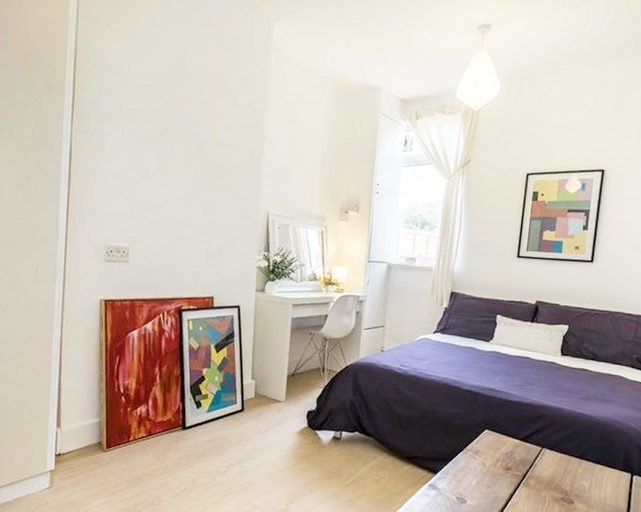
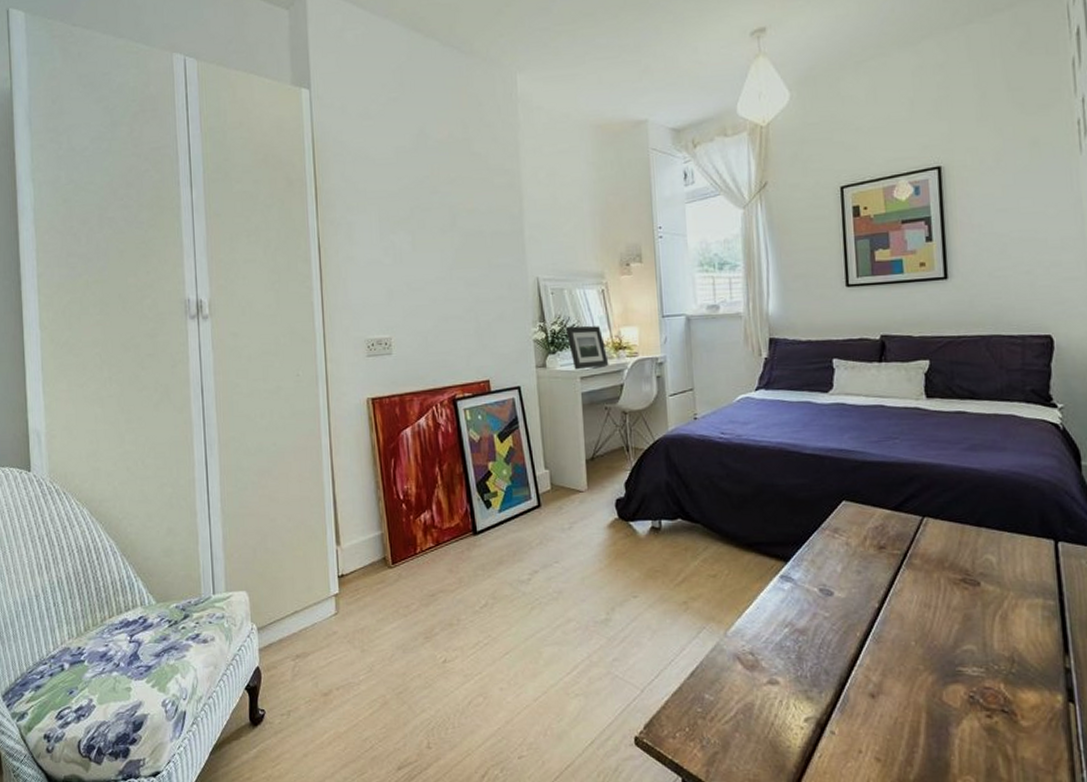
picture frame: none [285,259,319,299] -> present [565,325,609,370]

